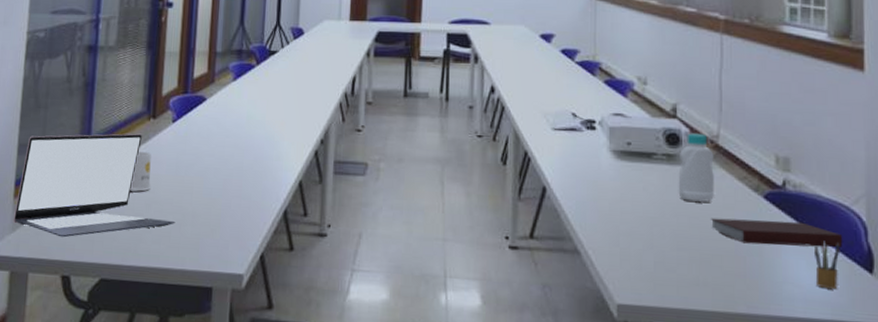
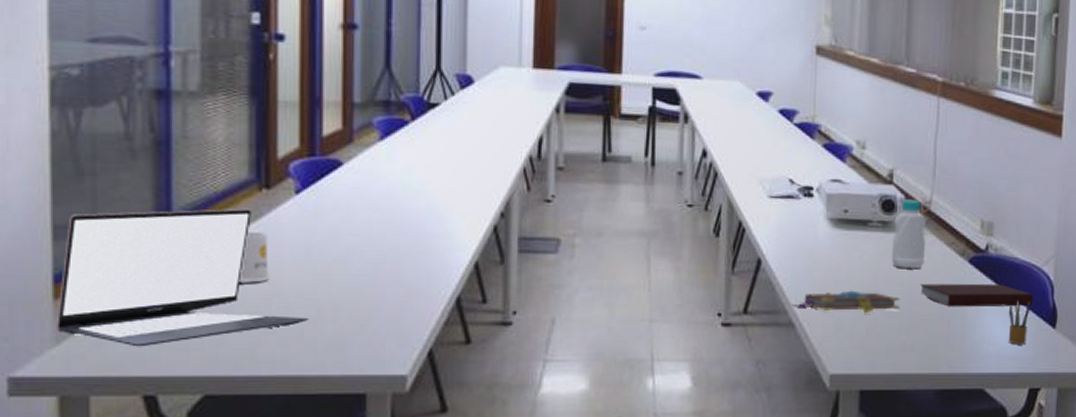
book: none [578,221,689,246] -> present [793,290,900,314]

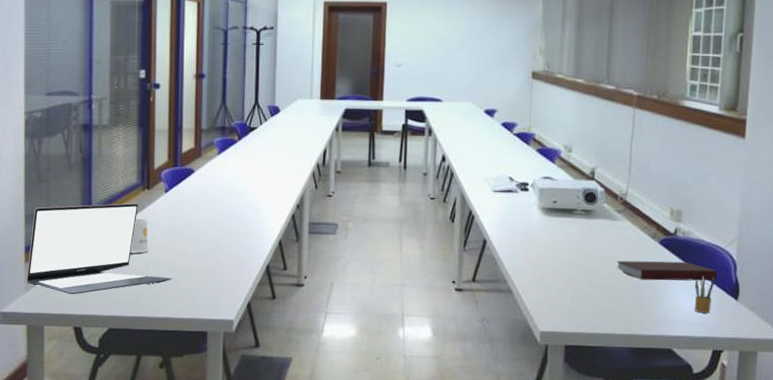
book: present [793,290,900,314] -> none [511,265,600,284]
bottle: present [891,199,926,268] -> none [592,192,622,248]

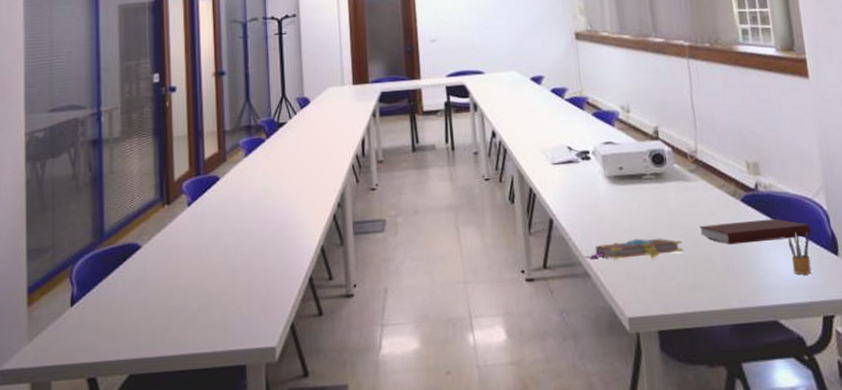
laptop: present [27,203,172,295] -> none [30,221,201,339]
mug: present [130,219,148,254] -> none [151,239,172,281]
book: none [511,265,600,284] -> present [586,238,684,259]

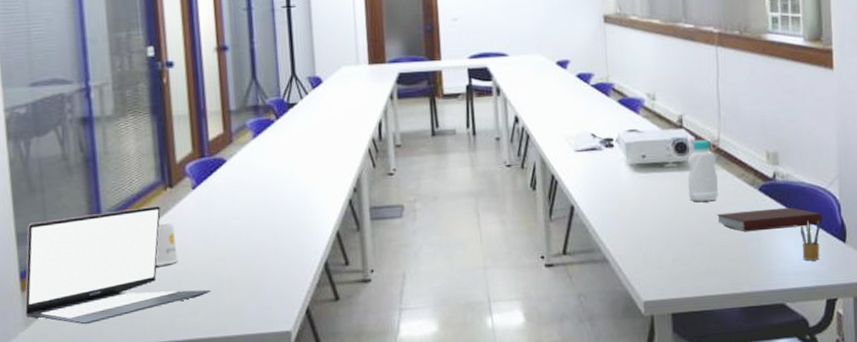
laptop: none [30,221,201,339] -> present [25,205,211,325]
mug: none [151,239,172,281] -> present [155,223,178,266]
book: present [586,238,684,259] -> none [605,225,700,246]
bottle: none [665,150,700,214] -> present [687,139,718,202]

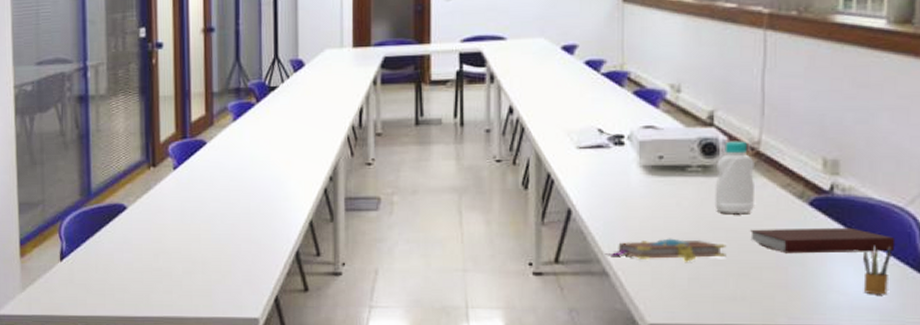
laptop: present [25,205,211,325] -> none [23,183,186,293]
mug: present [155,223,178,266] -> none [136,202,157,243]
book: none [605,225,700,246] -> present [606,238,727,262]

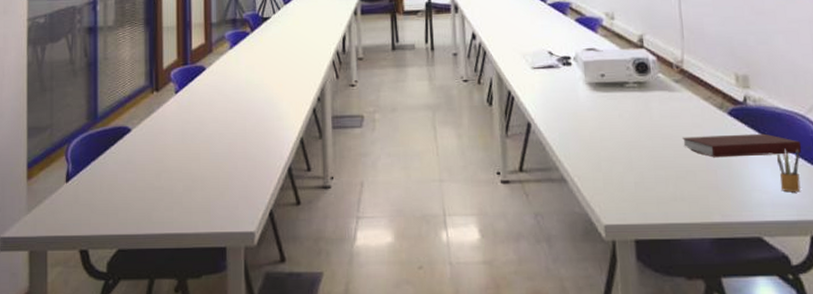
book: present [606,238,727,262] -> none [563,146,665,168]
bottle: present [714,141,754,213] -> none [649,60,684,124]

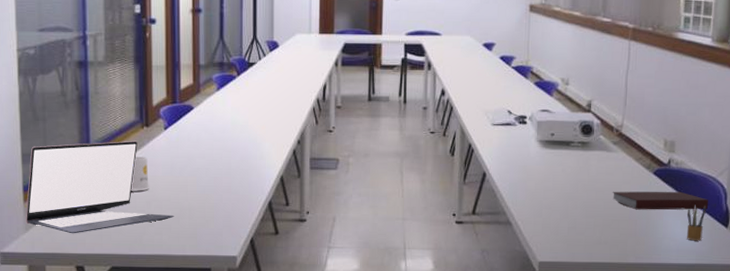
laptop: none [29,107,186,214] -> present [26,140,174,234]
mug: none [139,124,159,163] -> present [131,157,149,191]

